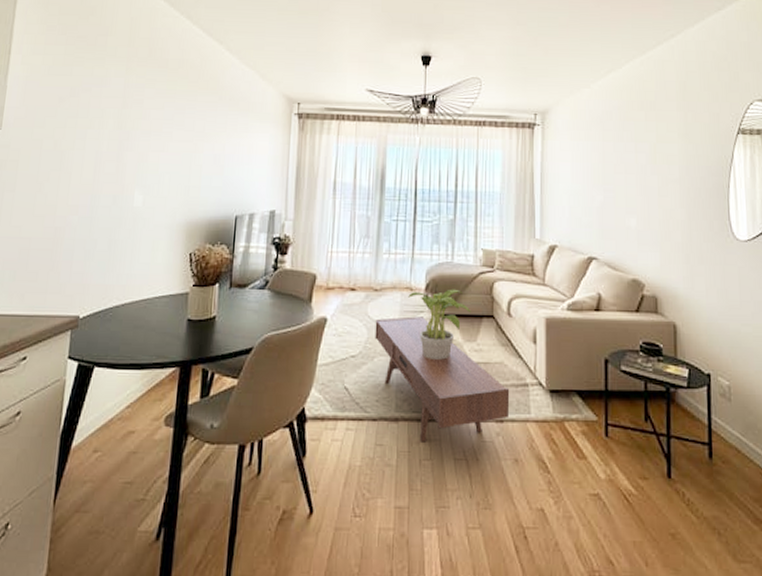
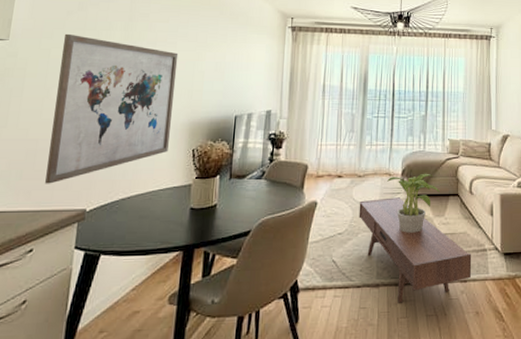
wall art: none [38,122,174,287] -> present [45,33,179,184]

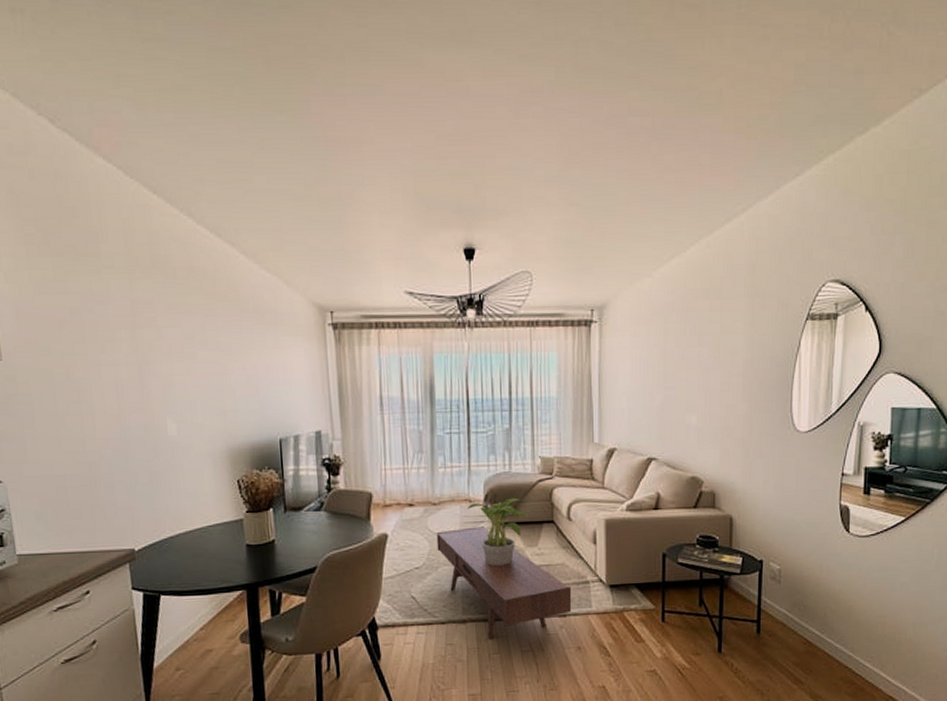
wall art: present [45,33,179,184] -> none [64,348,210,524]

